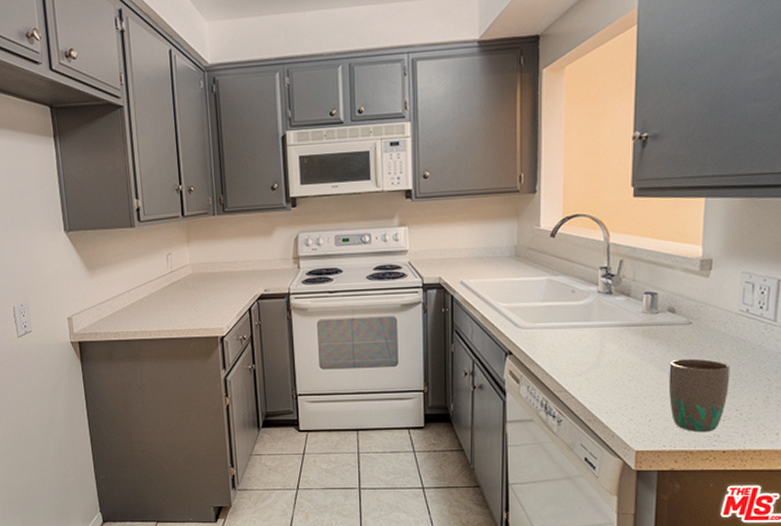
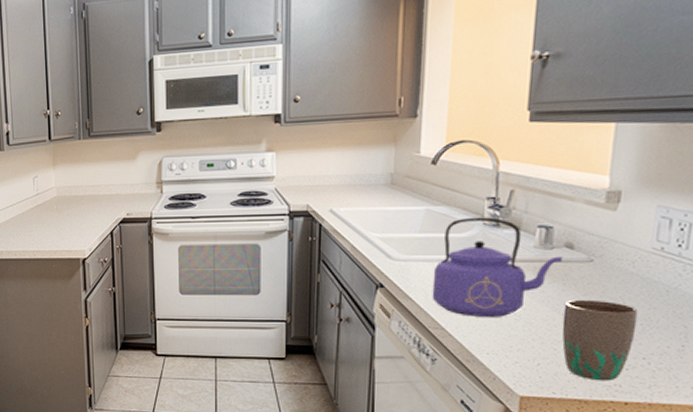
kettle: none [555,285,667,379] -> present [432,217,563,317]

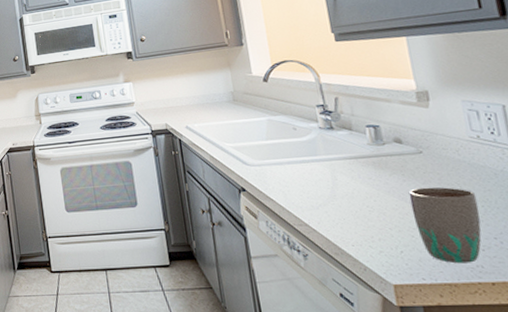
kettle: present [432,217,563,317] -> none [285,121,396,212]

